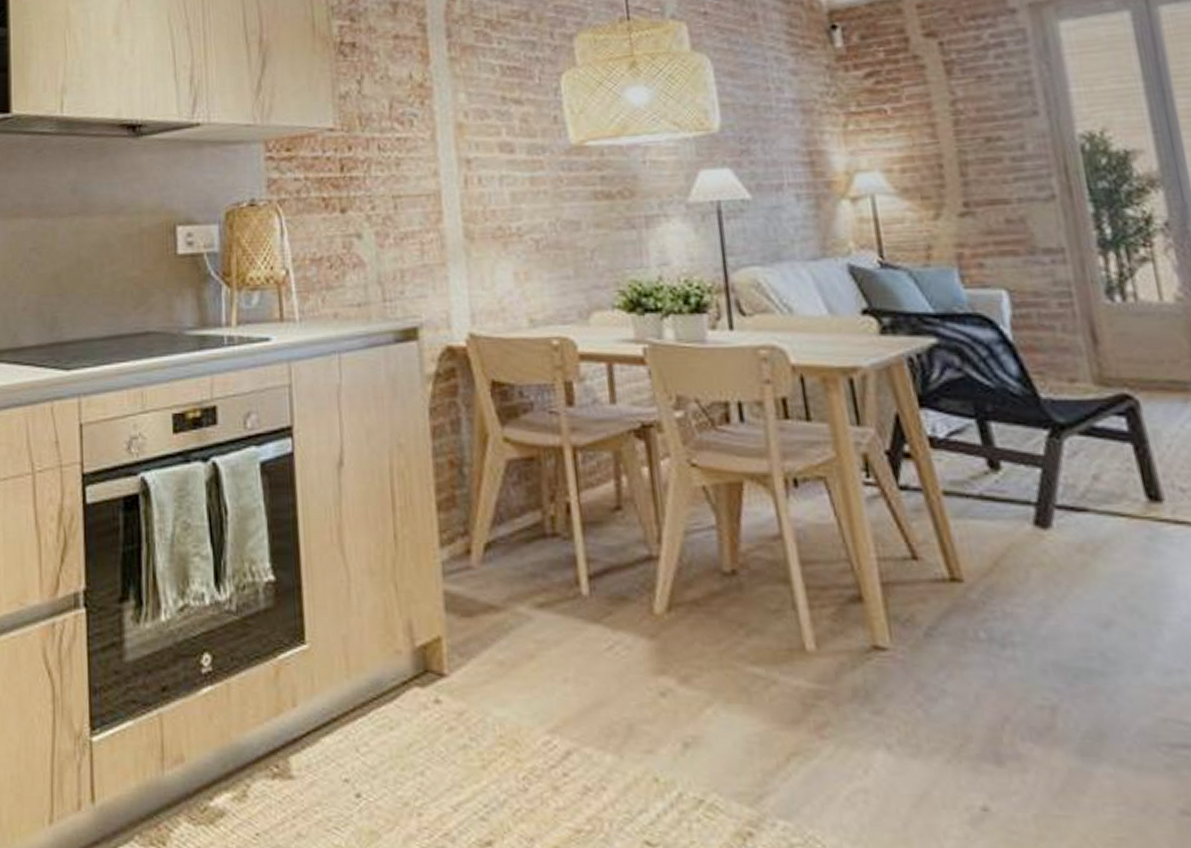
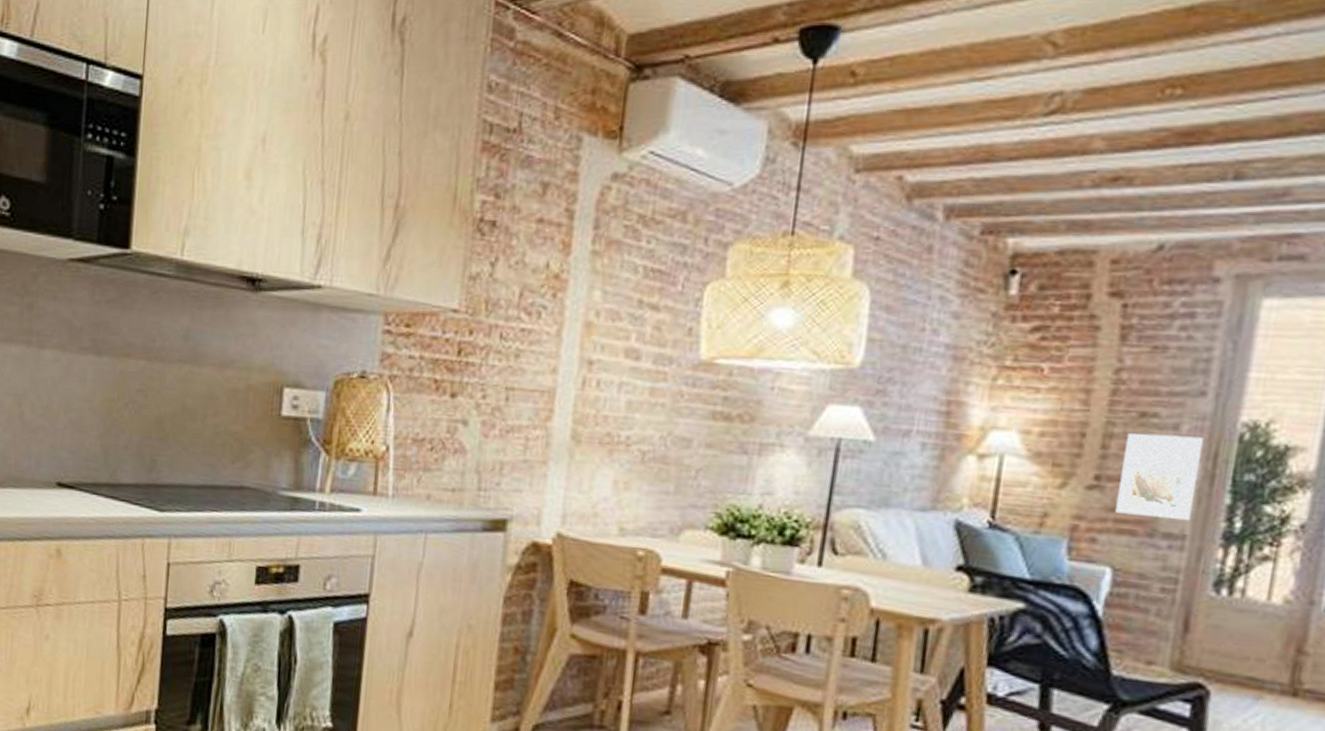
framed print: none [981,153,1063,236] -> present [1115,432,1205,521]

